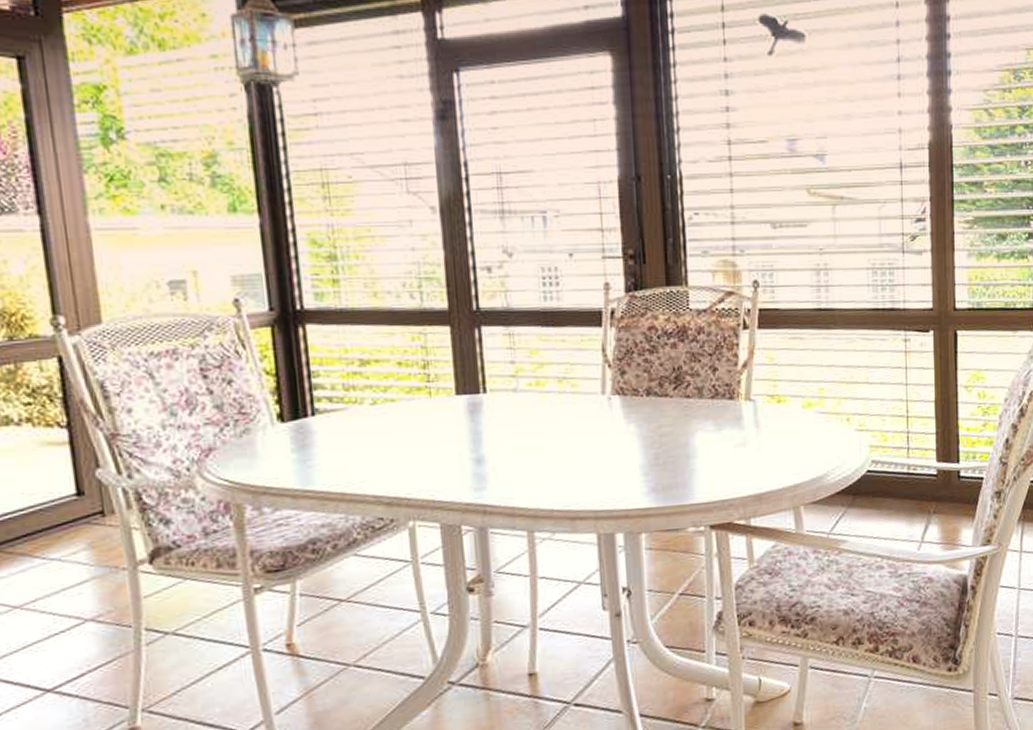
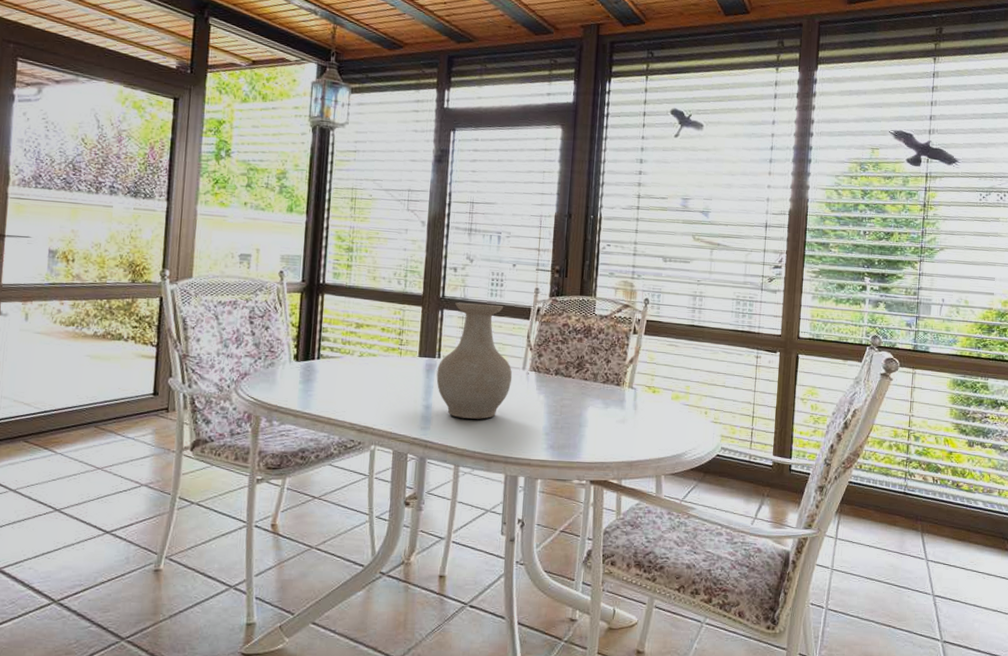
vase: none [484,311,589,469] -> present [436,303,512,419]

